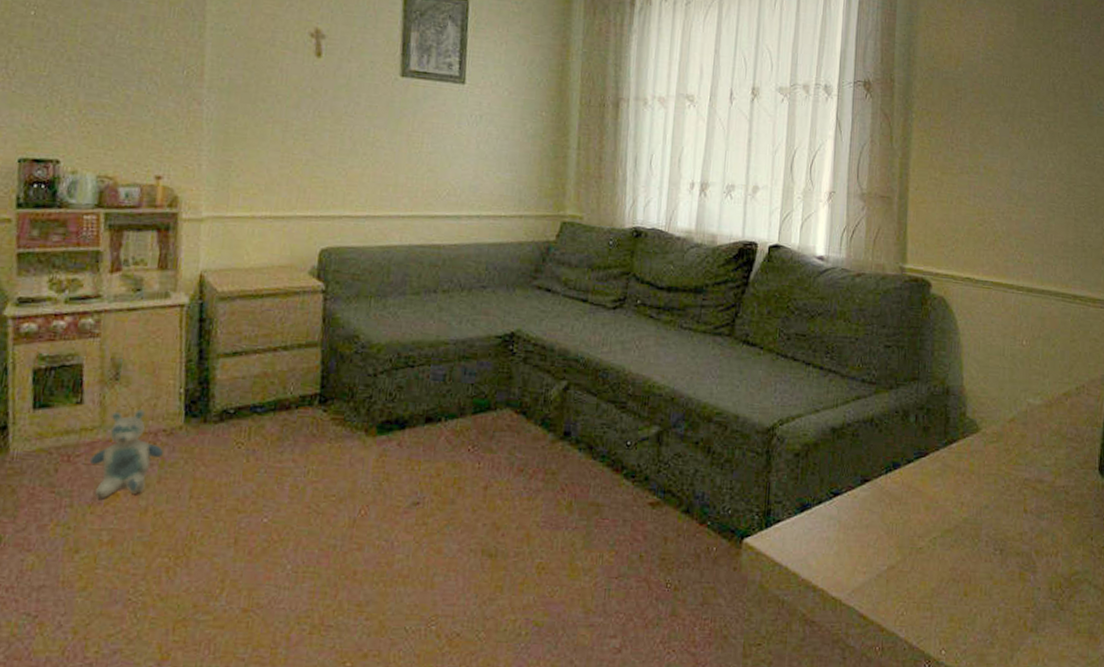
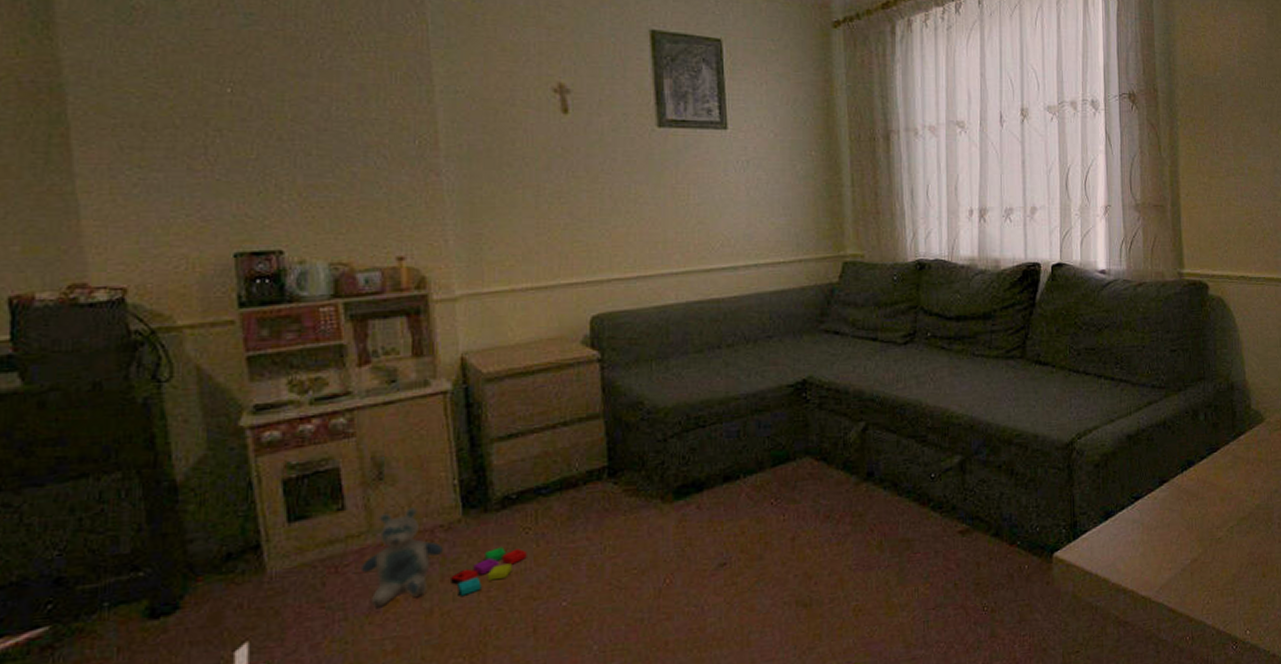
toy blocks: none [165,457,237,499] -> present [449,547,527,596]

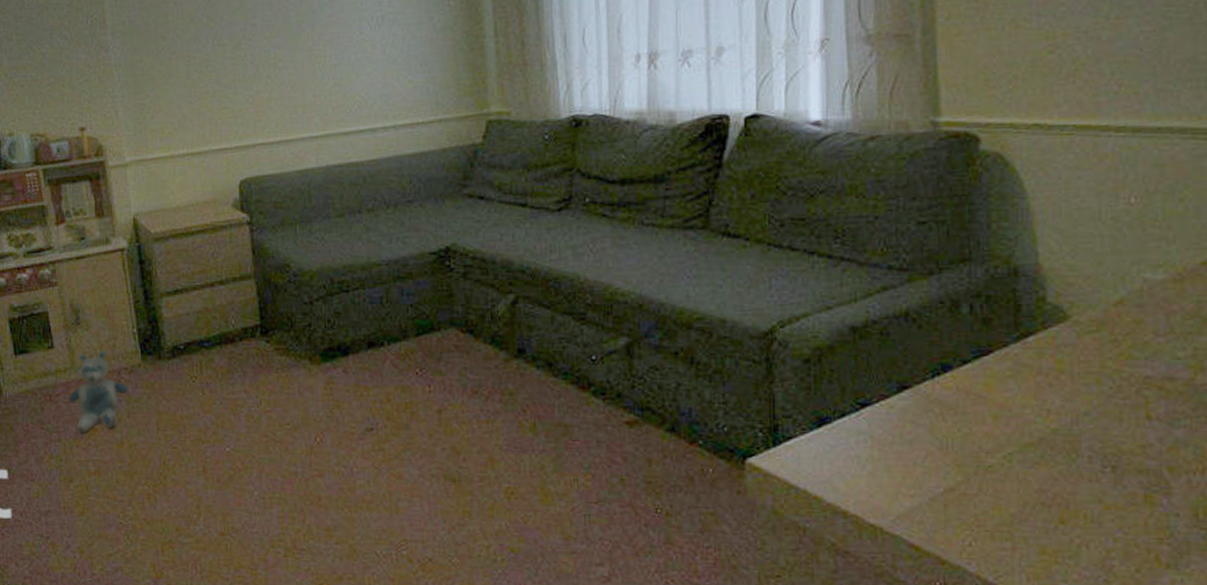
toy blocks: present [449,547,527,596] -> none [134,392,195,432]

